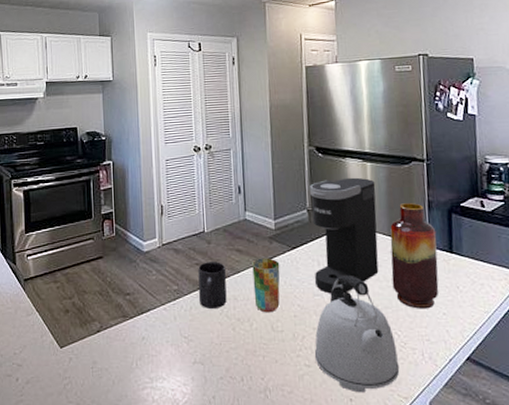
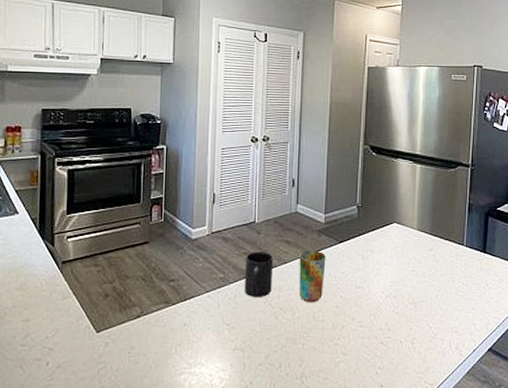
coffee maker: present [310,177,379,294] -> none [359,177,423,287]
kettle: present [314,276,400,393] -> none [351,270,428,379]
vase: present [390,203,439,309] -> none [429,205,473,303]

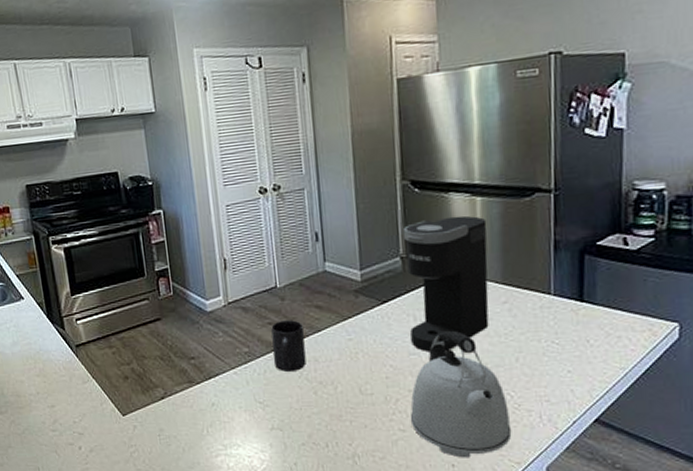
cup: present [299,250,326,303] -> none [334,314,369,375]
kettle: none [351,270,428,379] -> present [410,331,512,458]
coffee maker: none [359,177,423,287] -> present [404,215,489,352]

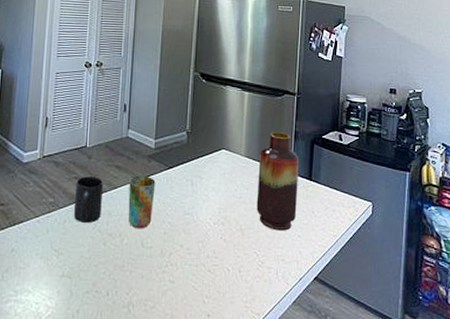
cup: none [334,314,369,375] -> present [128,175,156,229]
coffee maker: present [404,215,489,352] -> none [187,104,251,214]
kettle: present [410,331,512,458] -> none [179,196,255,309]
vase: none [504,243,564,367] -> present [256,132,299,231]

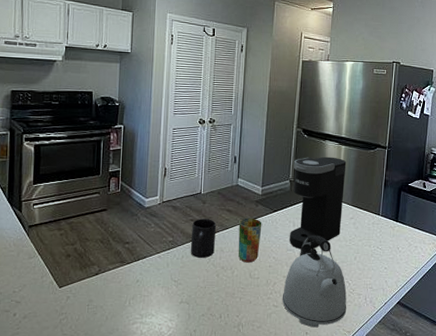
kettle: none [179,196,255,309] -> present [282,235,347,328]
coffee maker: none [187,104,251,214] -> present [290,156,347,250]
vase: present [256,132,299,231] -> none [349,180,388,264]

